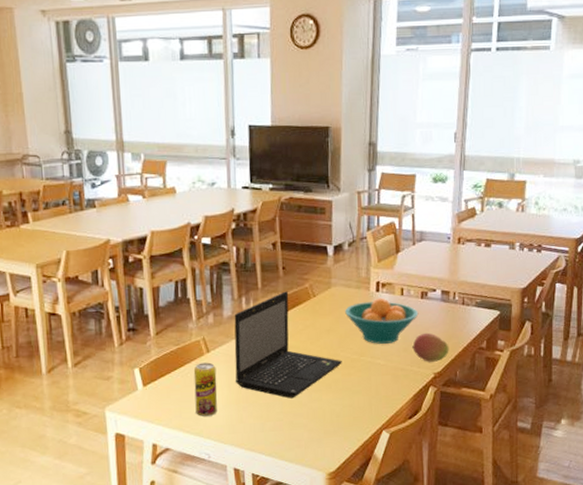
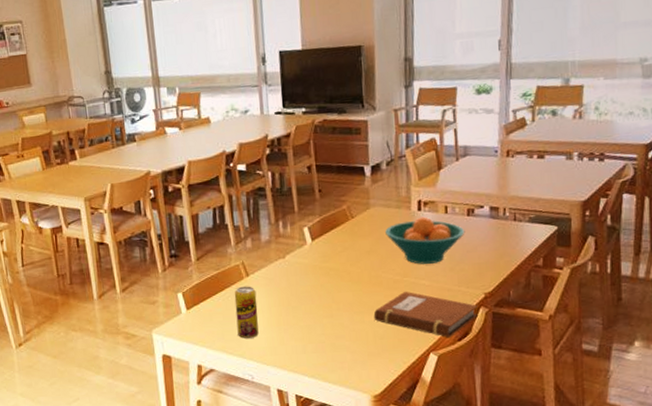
laptop: present [234,291,342,399] -> none [272,214,384,321]
notebook: none [331,370,428,415] -> present [373,291,478,337]
fruit: present [412,332,449,362] -> none [459,251,501,282]

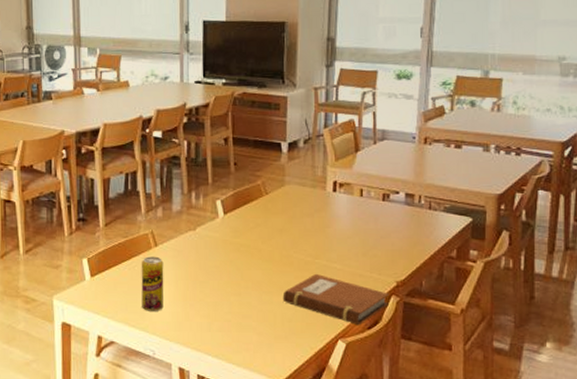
fruit bowl: present [385,216,465,264] -> none [299,198,380,247]

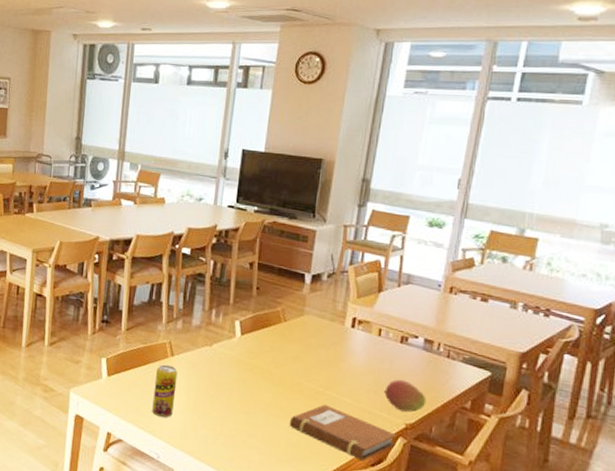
fruit: none [372,237,414,269] -> present [384,379,427,412]

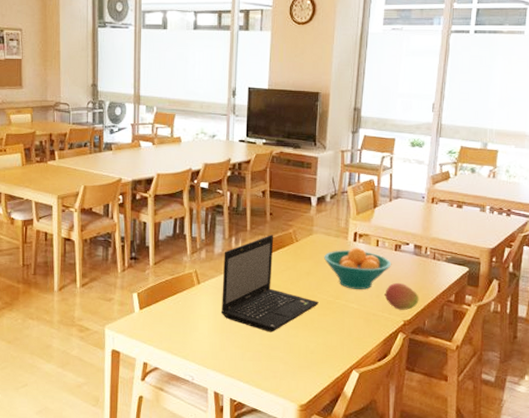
beverage can: present [152,364,178,418] -> none [184,293,205,342]
laptop: none [195,311,305,418] -> present [221,235,319,332]
notebook: present [289,404,397,461] -> none [307,311,398,357]
fruit bowl: none [315,334,396,383] -> present [324,247,392,289]

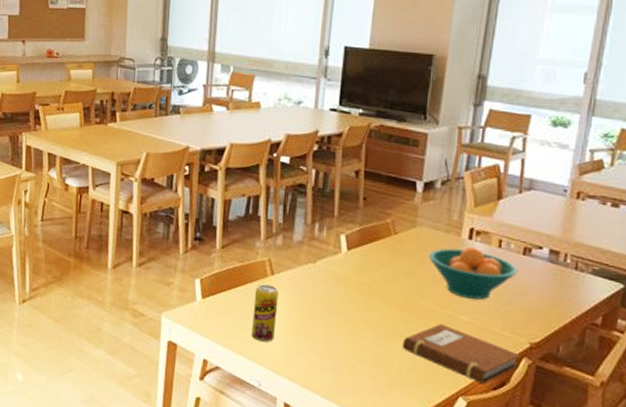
beverage can: none [184,293,205,342] -> present [251,284,279,342]
laptop: present [221,235,319,332] -> none [298,223,419,340]
notebook: none [307,311,398,357] -> present [402,323,521,384]
fruit: present [384,282,419,310] -> none [506,294,553,330]

